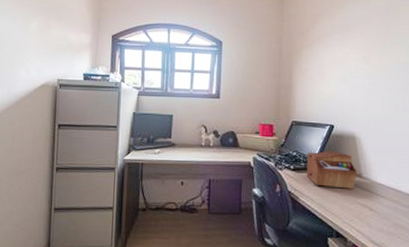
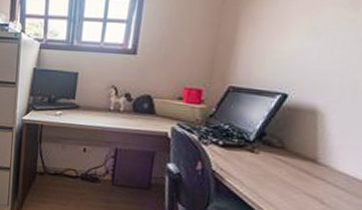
sewing box: present [306,150,358,189] -> none [238,125,312,176]

